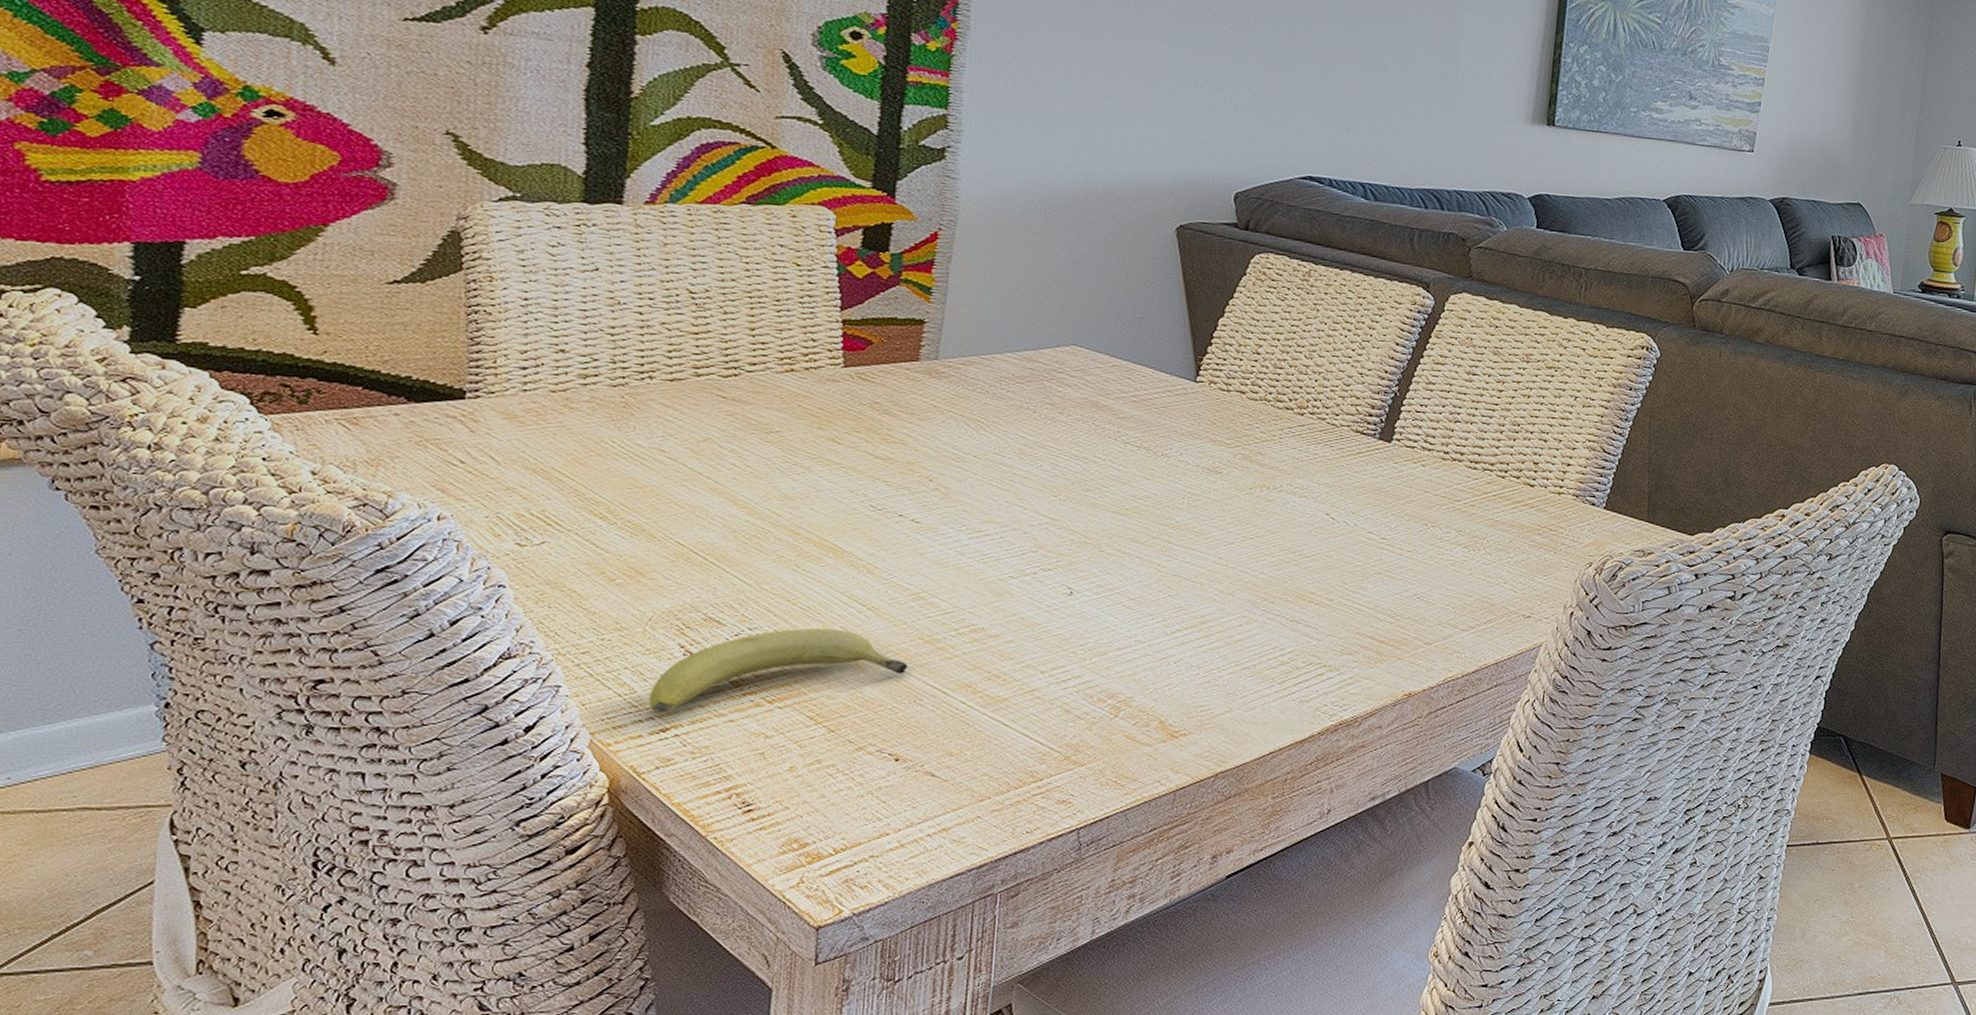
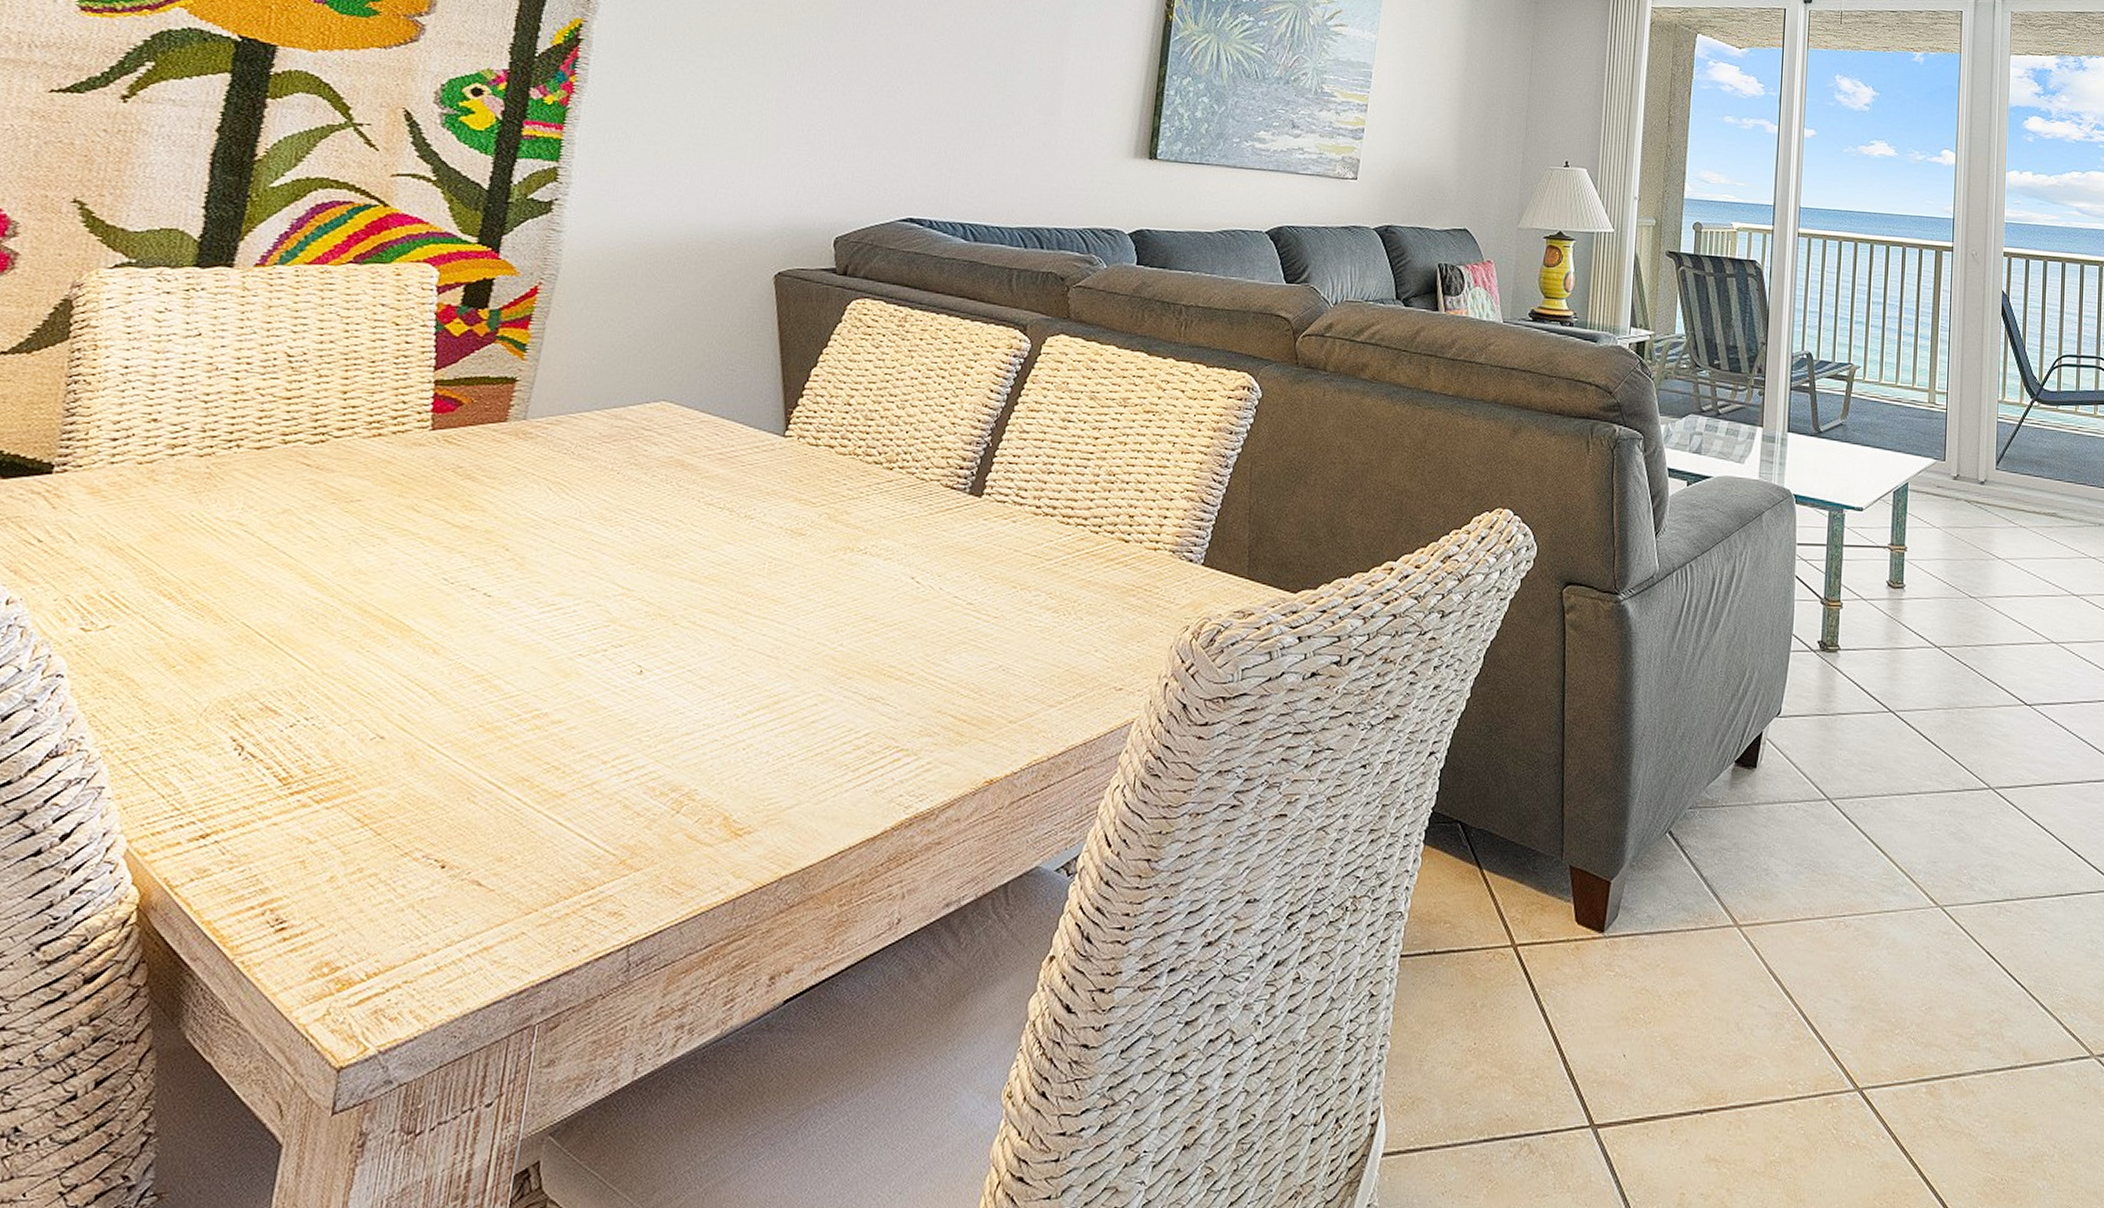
fruit: present [649,628,908,714] -> none [192,716,465,818]

